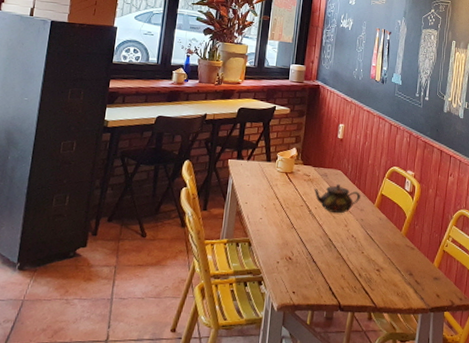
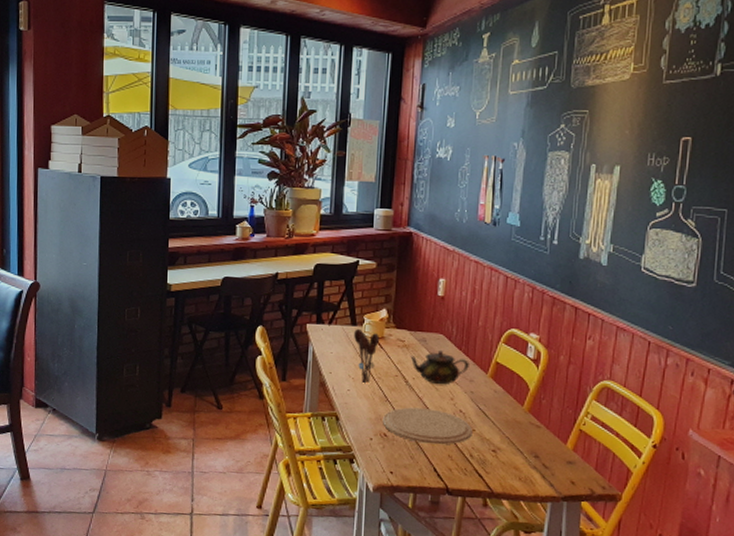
utensil holder: none [268,164,290,212] -> present [354,328,380,383]
plate: none [288,233,362,266] -> present [383,407,473,445]

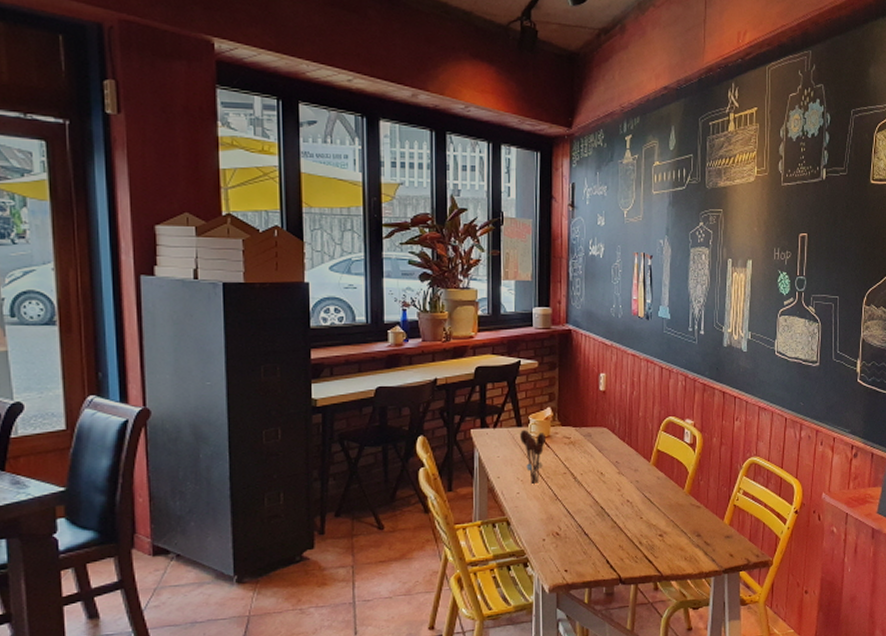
plate: present [383,407,473,445] -> none [554,502,640,537]
teapot: present [410,351,469,385] -> none [577,444,633,478]

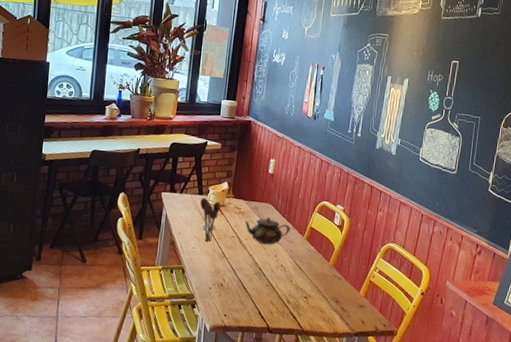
teapot: none [577,444,633,478] -> present [244,217,290,245]

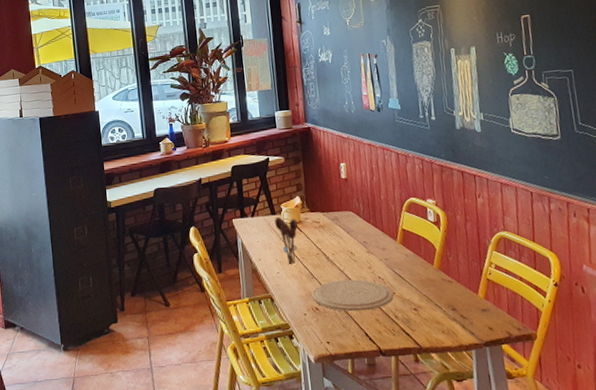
plate: none [220,262,290,293] -> present [312,279,394,312]
teapot: present [244,217,290,245] -> none [327,226,380,257]

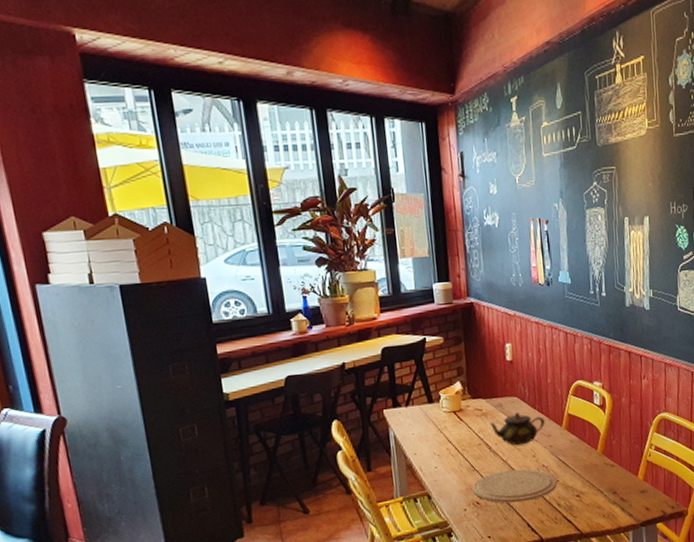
utensil holder: present [275,216,299,264] -> none [432,405,459,457]
teapot: none [327,226,380,257] -> present [490,413,545,445]

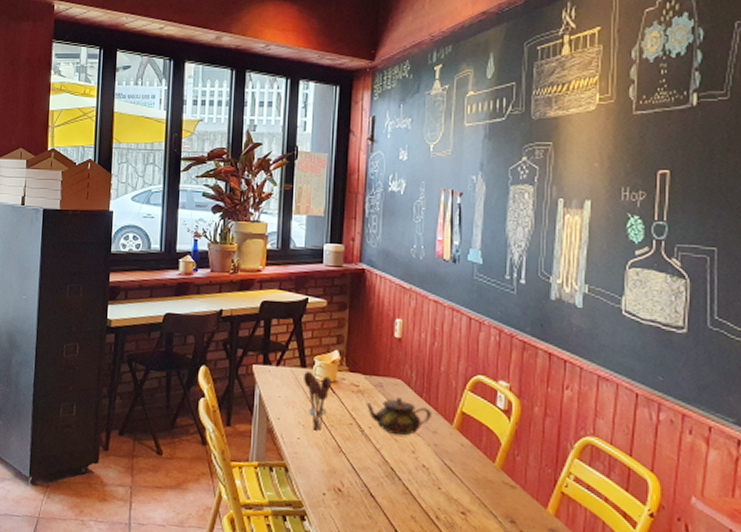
utensil holder: none [432,405,459,457] -> present [304,370,332,431]
plate: present [473,469,557,503] -> none [337,459,438,504]

